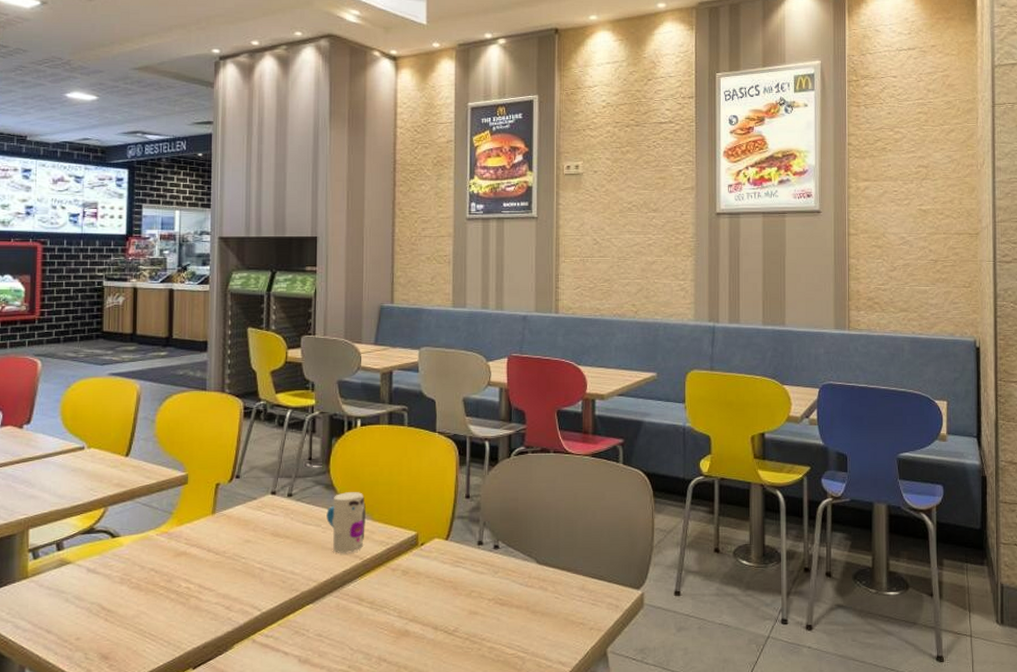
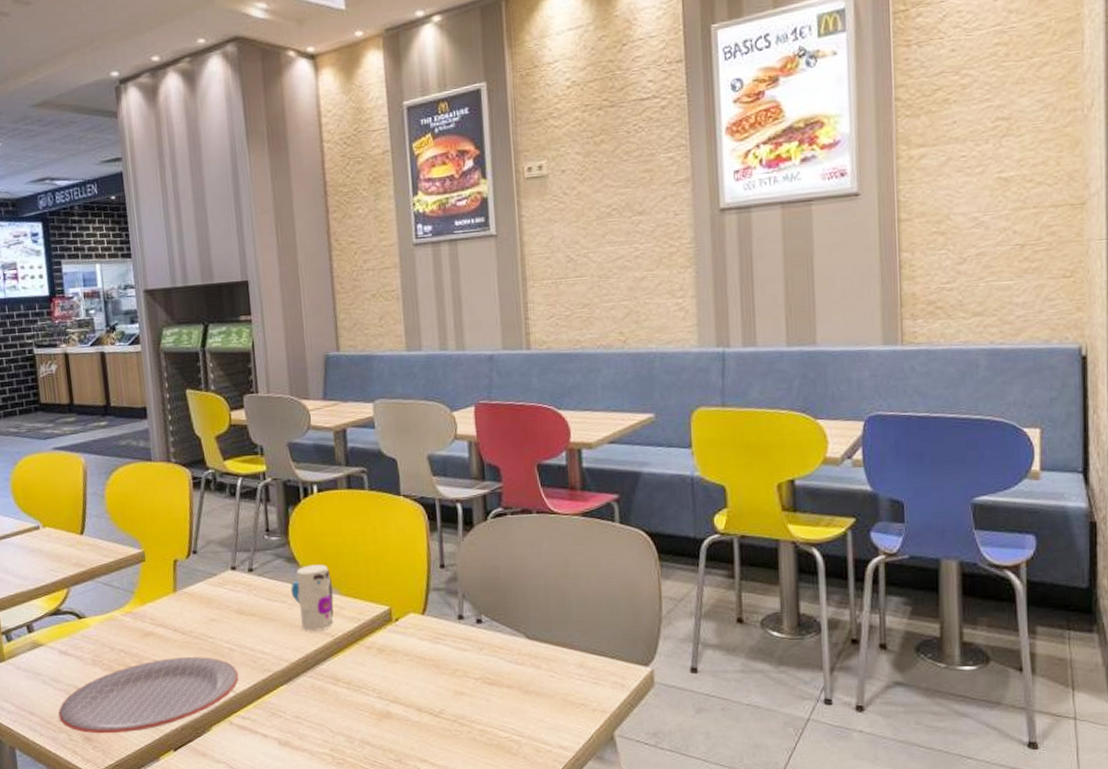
plate: none [77,577,267,652] -> present [58,657,239,734]

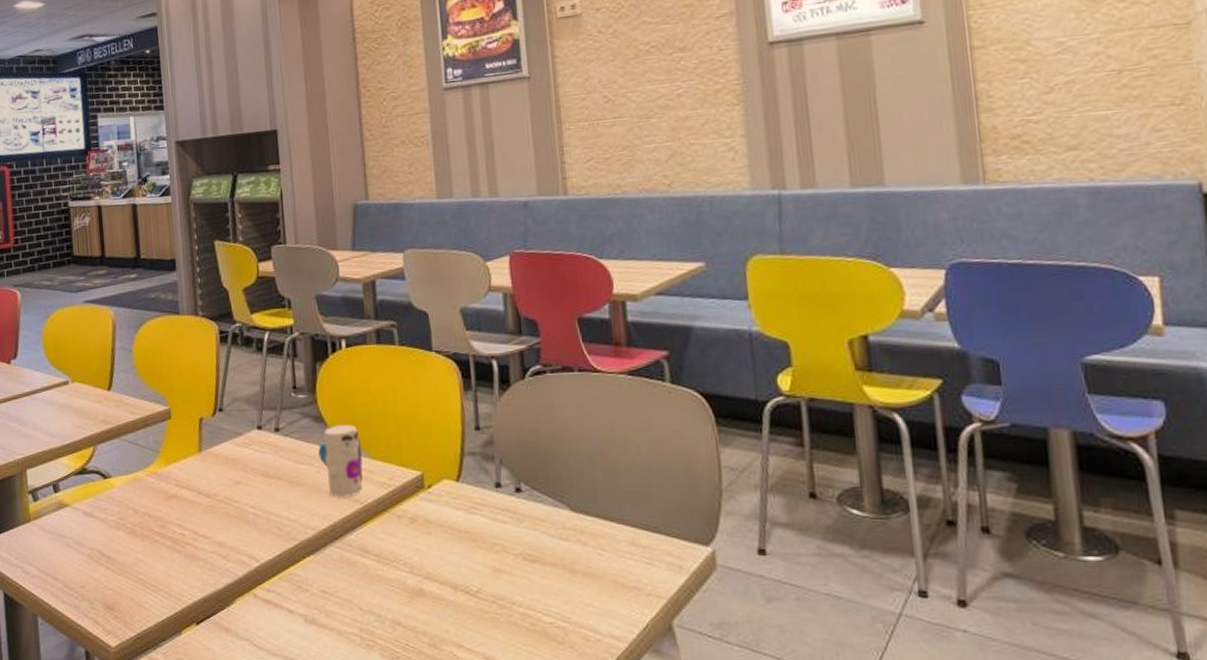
plate: present [58,657,239,734] -> none [81,522,264,603]

